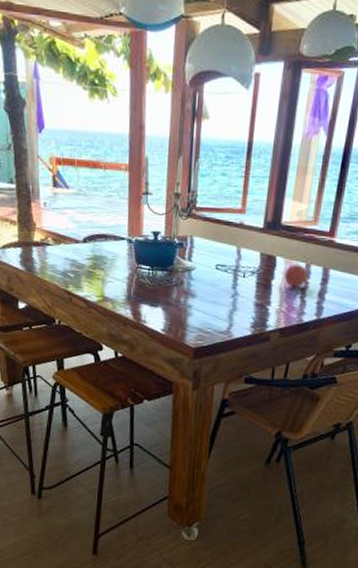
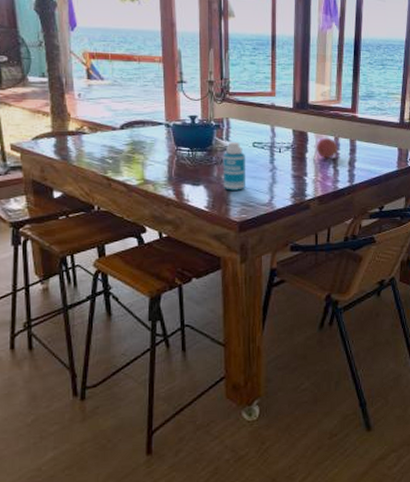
bottle: none [182,263,207,315] -> present [223,142,245,190]

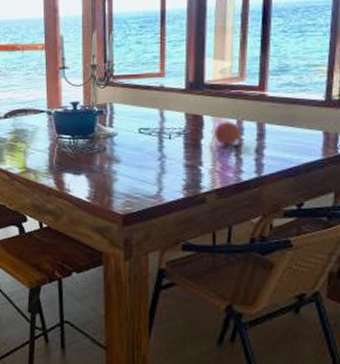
bottle: present [223,142,245,190] -> none [105,129,130,181]

